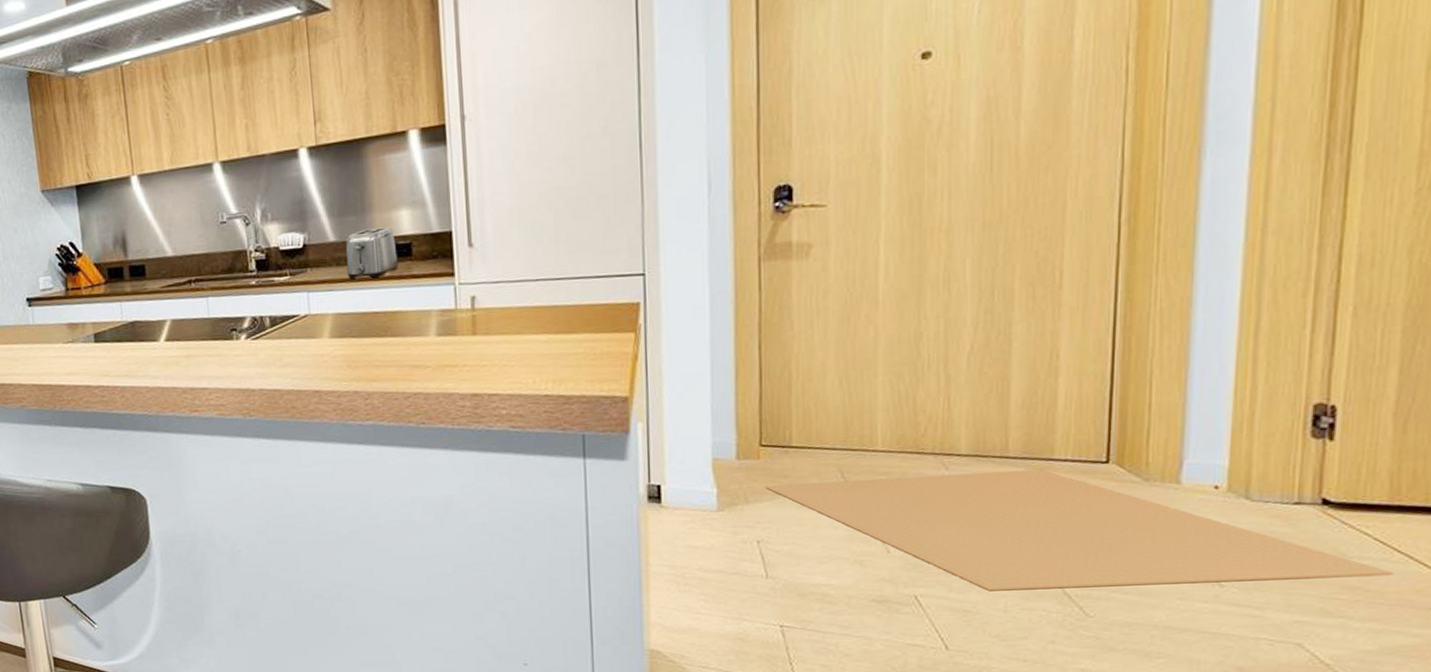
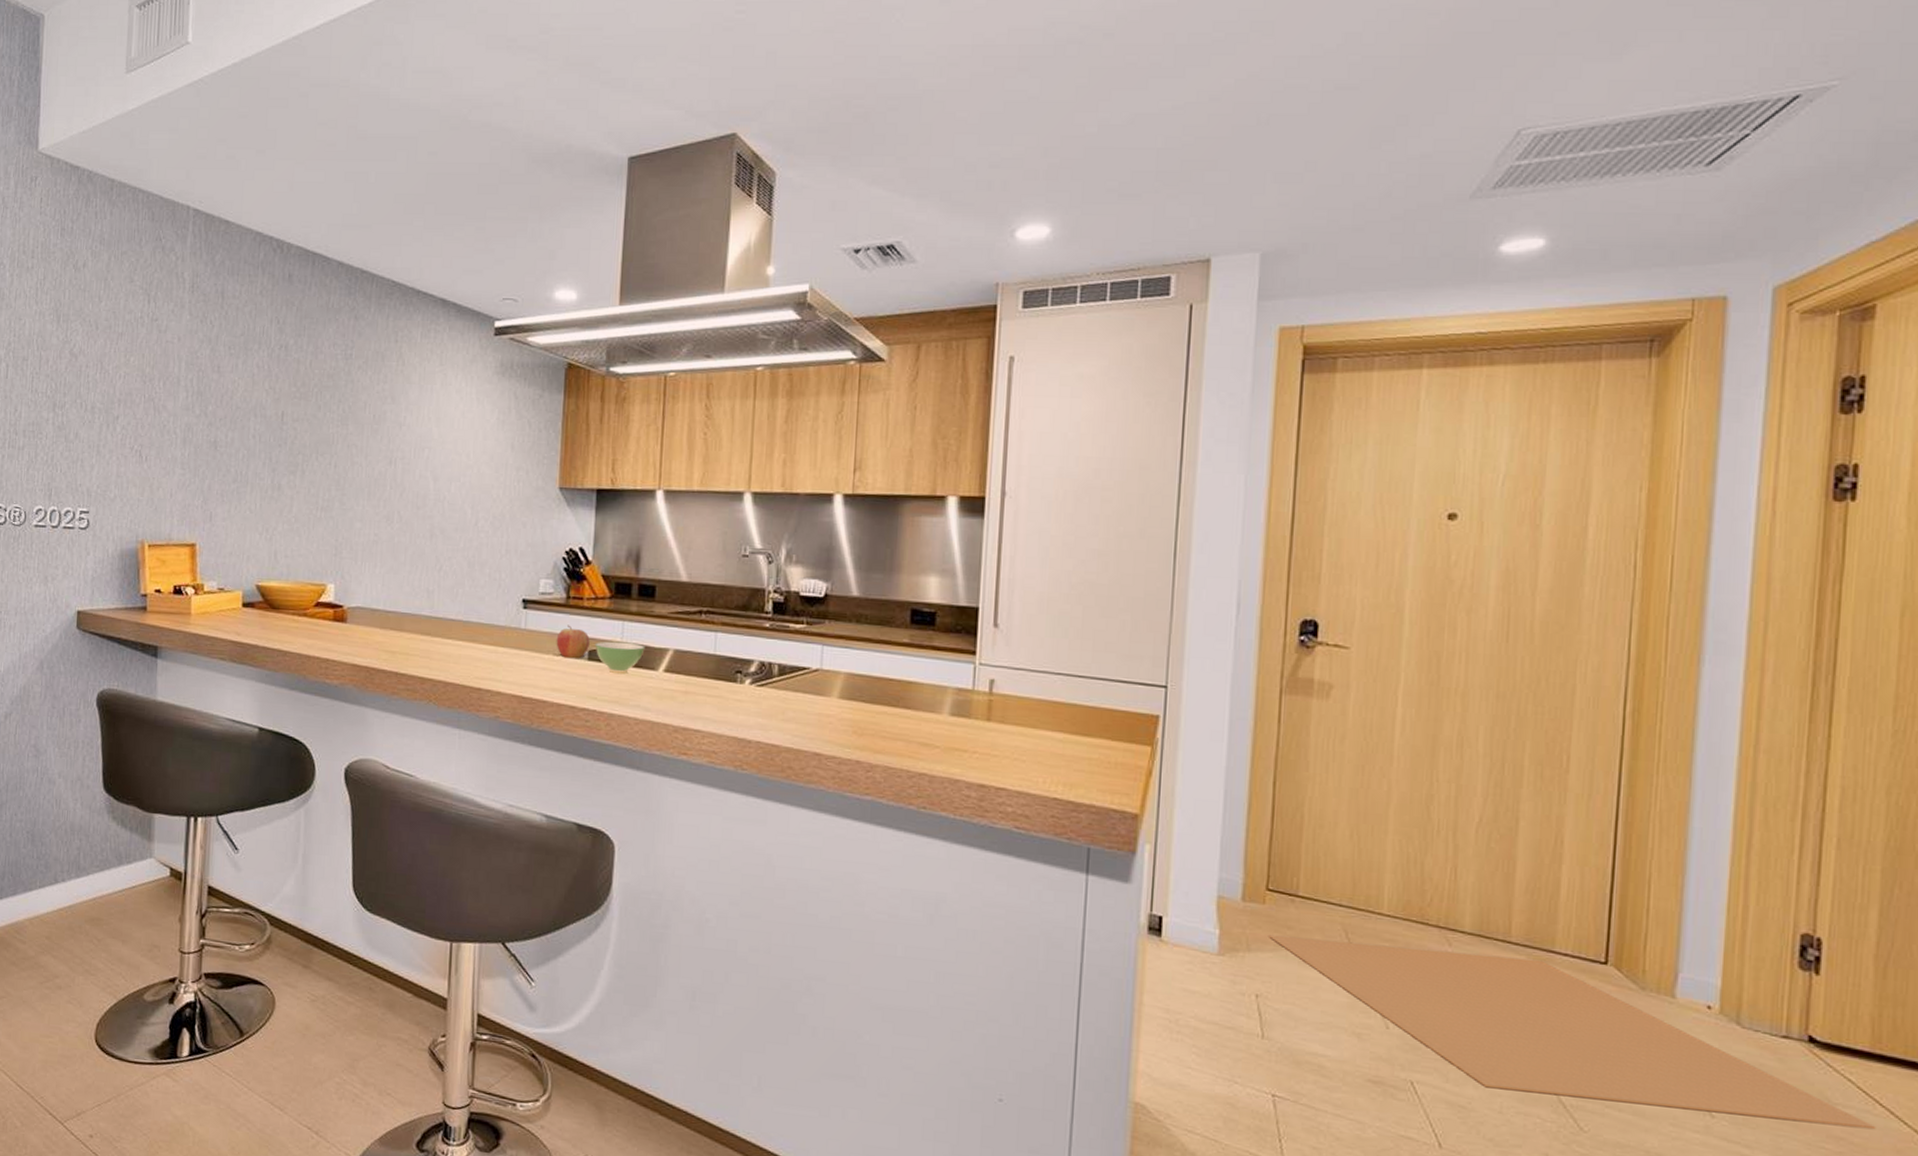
fruit: none [62,314,94,345] -> present [556,625,590,659]
bowl: none [98,320,144,351] -> present [595,641,645,675]
toaster: present [346,227,398,279] -> none [866,589,920,644]

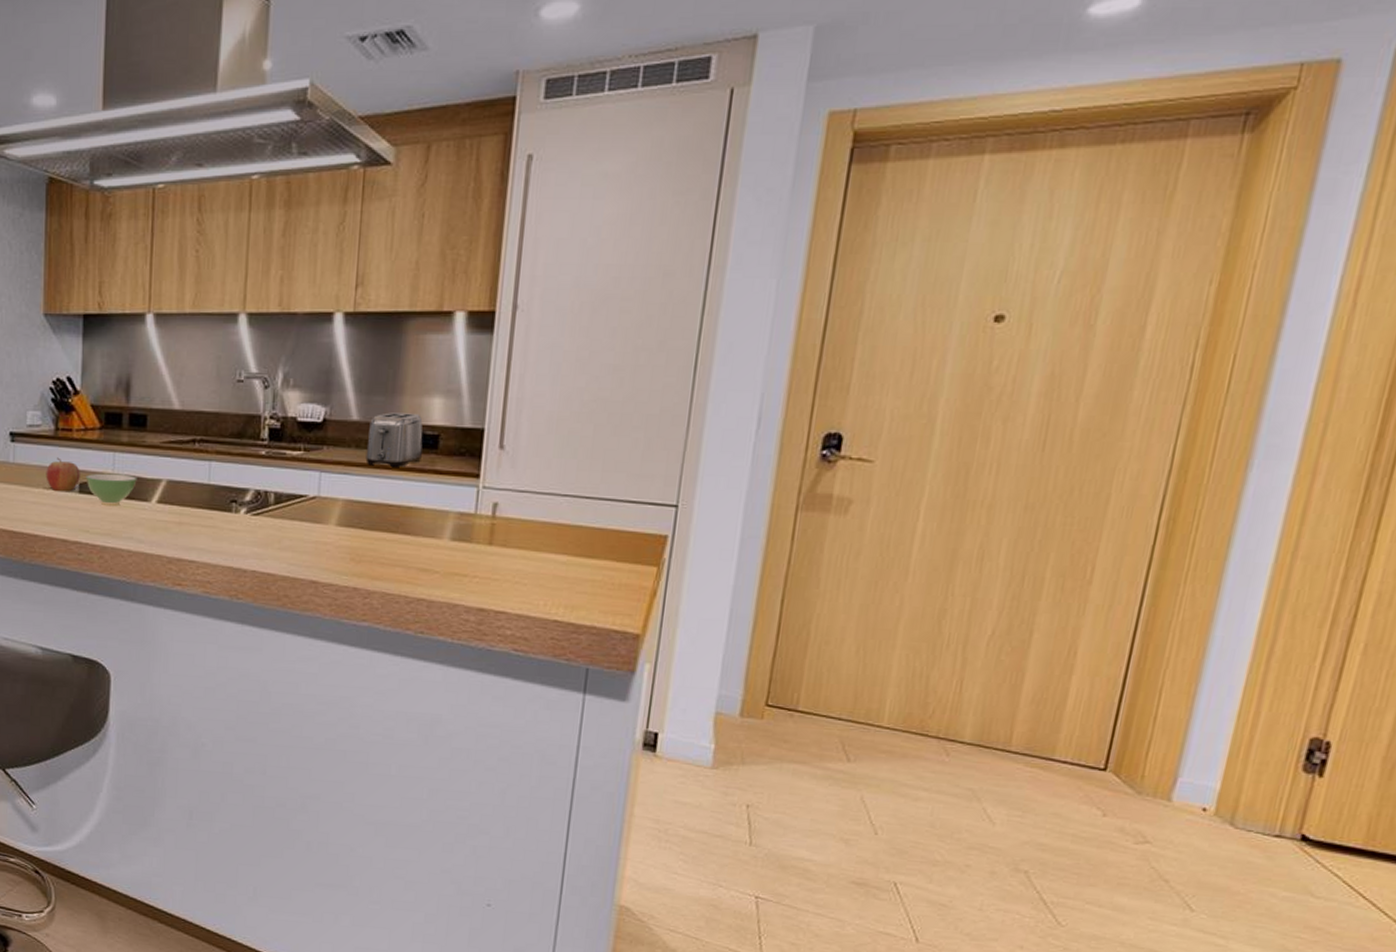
toaster: none [866,589,920,644] -> present [365,412,423,468]
door mat: present [1268,934,1876,1130] -> none [763,748,1356,921]

